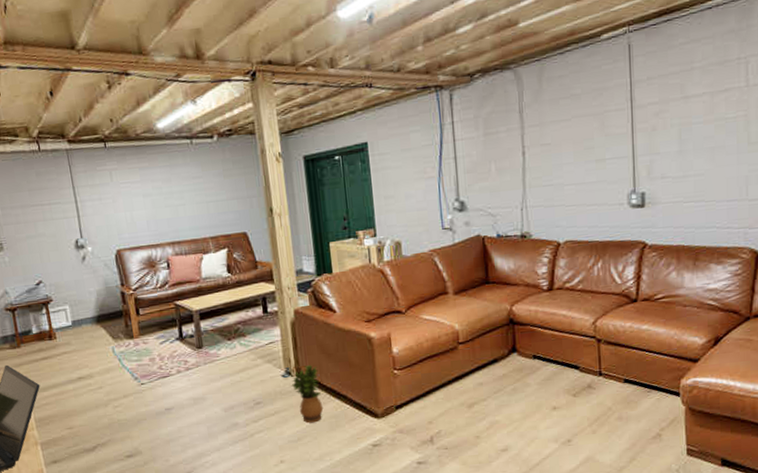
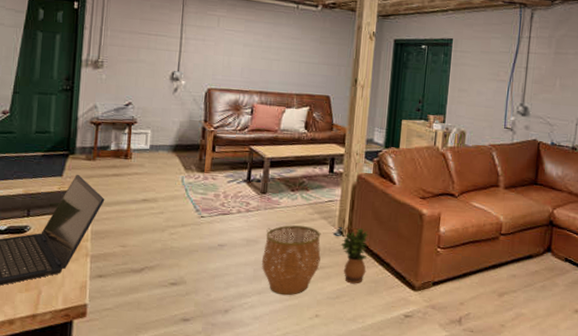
basket: none [211,373,274,448] -> present [261,225,321,296]

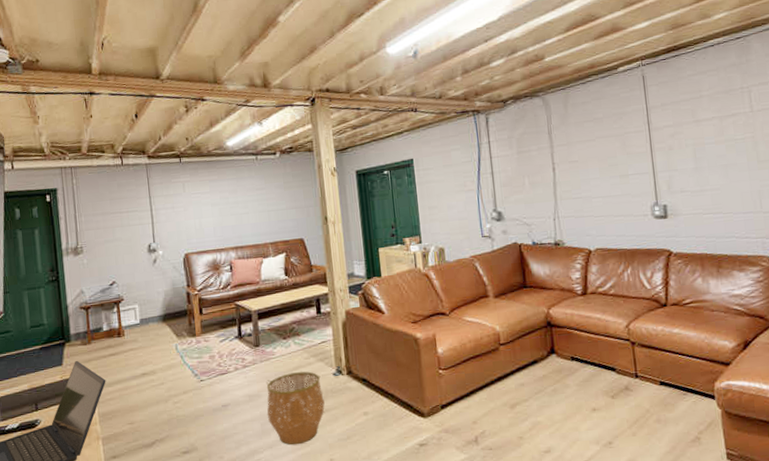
potted plant: present [340,228,368,284] -> none [341,363,372,422]

